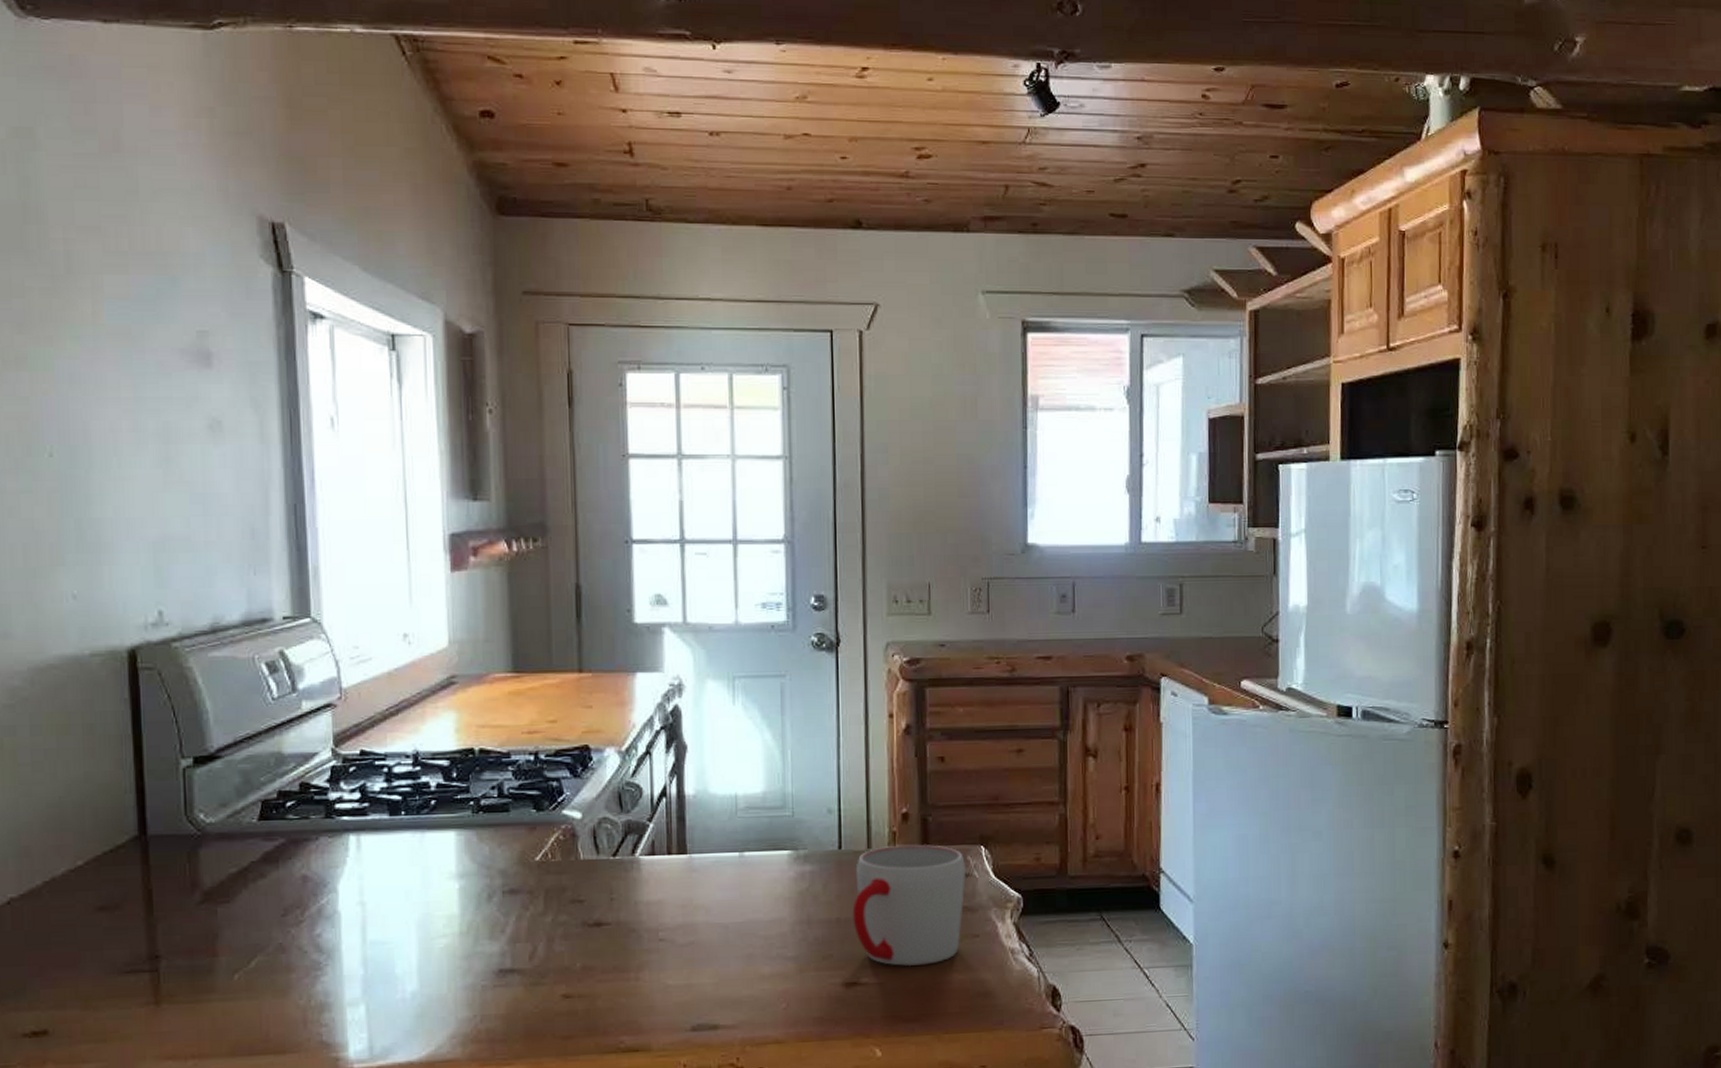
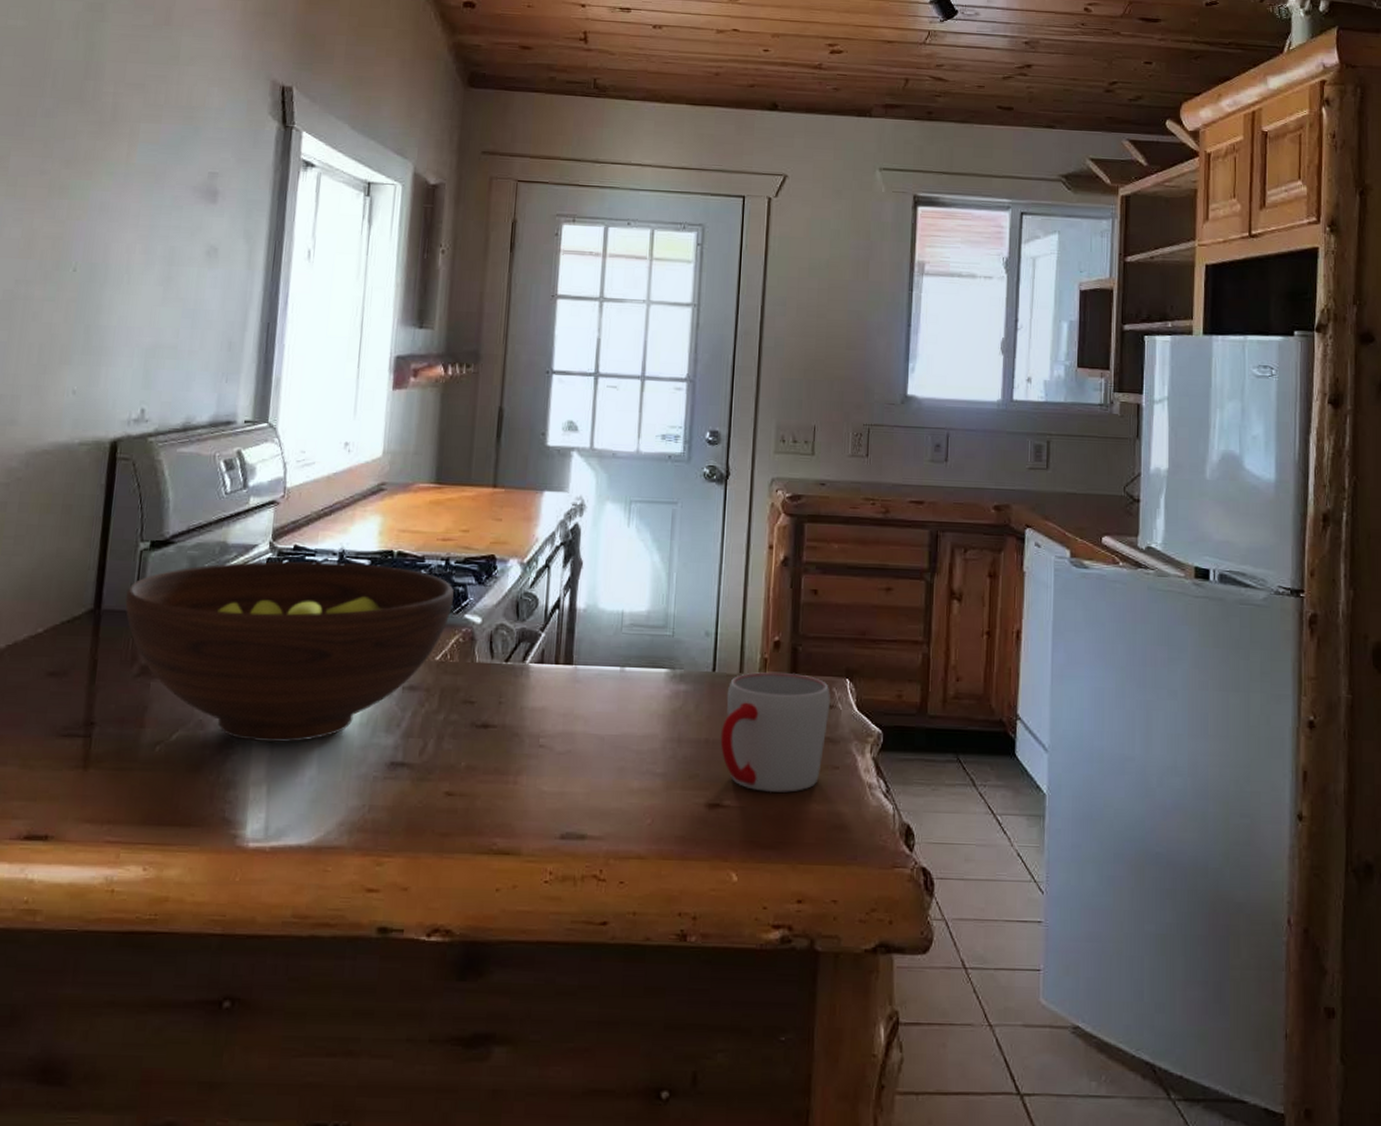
fruit bowl: none [173,764,548,961] -> present [124,561,454,743]

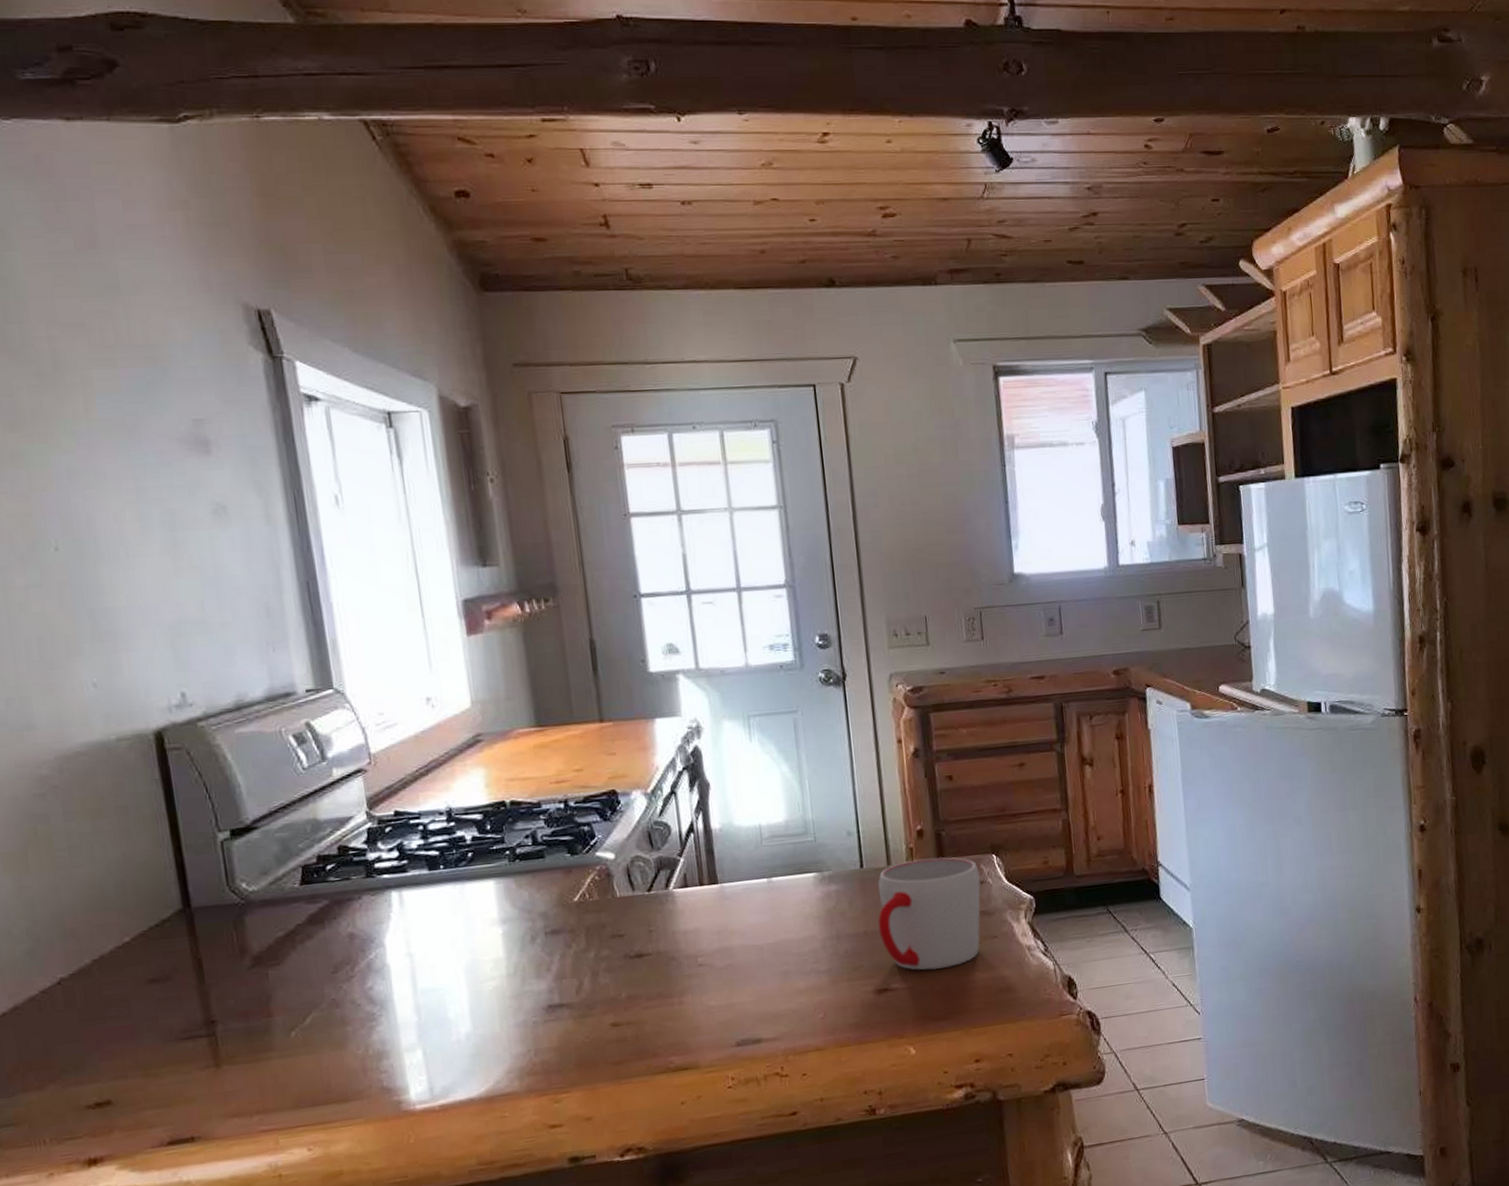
fruit bowl: present [124,561,454,743] -> none [215,817,581,1011]

